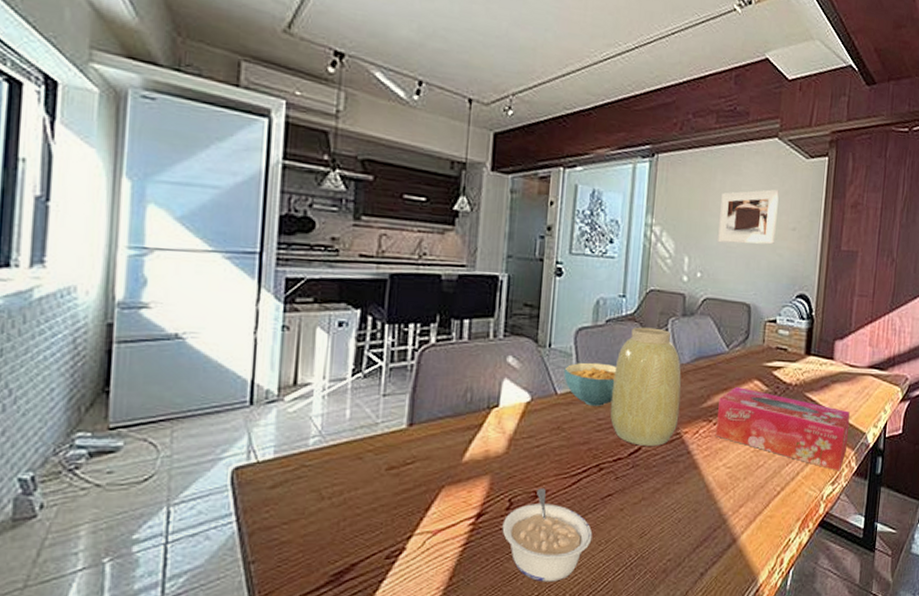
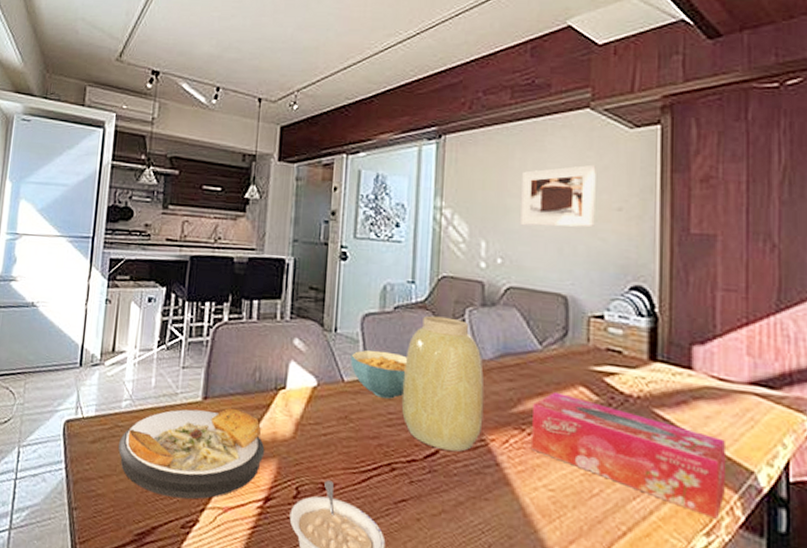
plate: none [306,433,477,531] -> present [118,408,265,500]

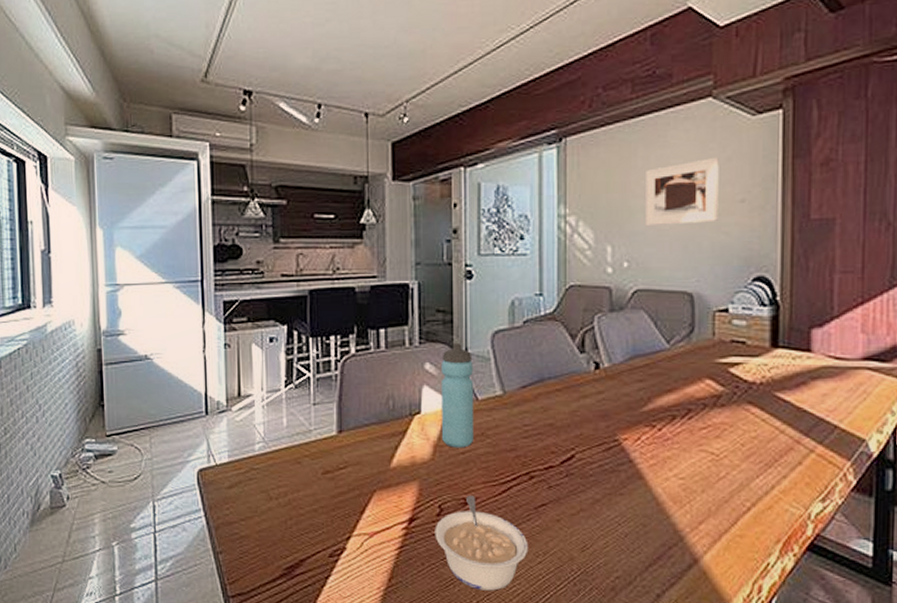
plate: present [118,408,265,500] -> none [257,439,405,530]
water bottle: none [305,321,341,430] -> present [442,342,473,448]
cereal bowl: present [350,350,407,399] -> none [483,366,539,411]
vase: present [401,315,484,452] -> none [536,326,616,454]
tissue box: present [532,391,725,519] -> none [662,387,840,486]

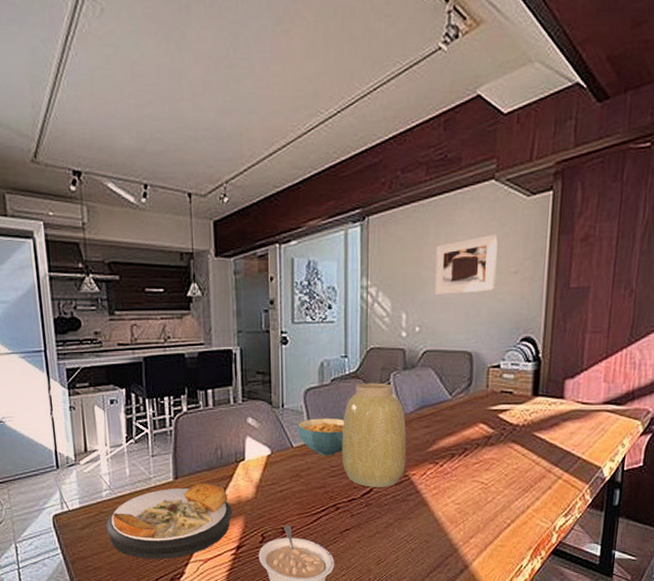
plate: none [257,439,405,530] -> present [106,483,233,559]
water bottle: present [442,342,473,448] -> none [262,399,289,488]
cereal bowl: none [483,366,539,411] -> present [297,418,344,456]
vase: none [536,326,616,454] -> present [341,383,407,488]

